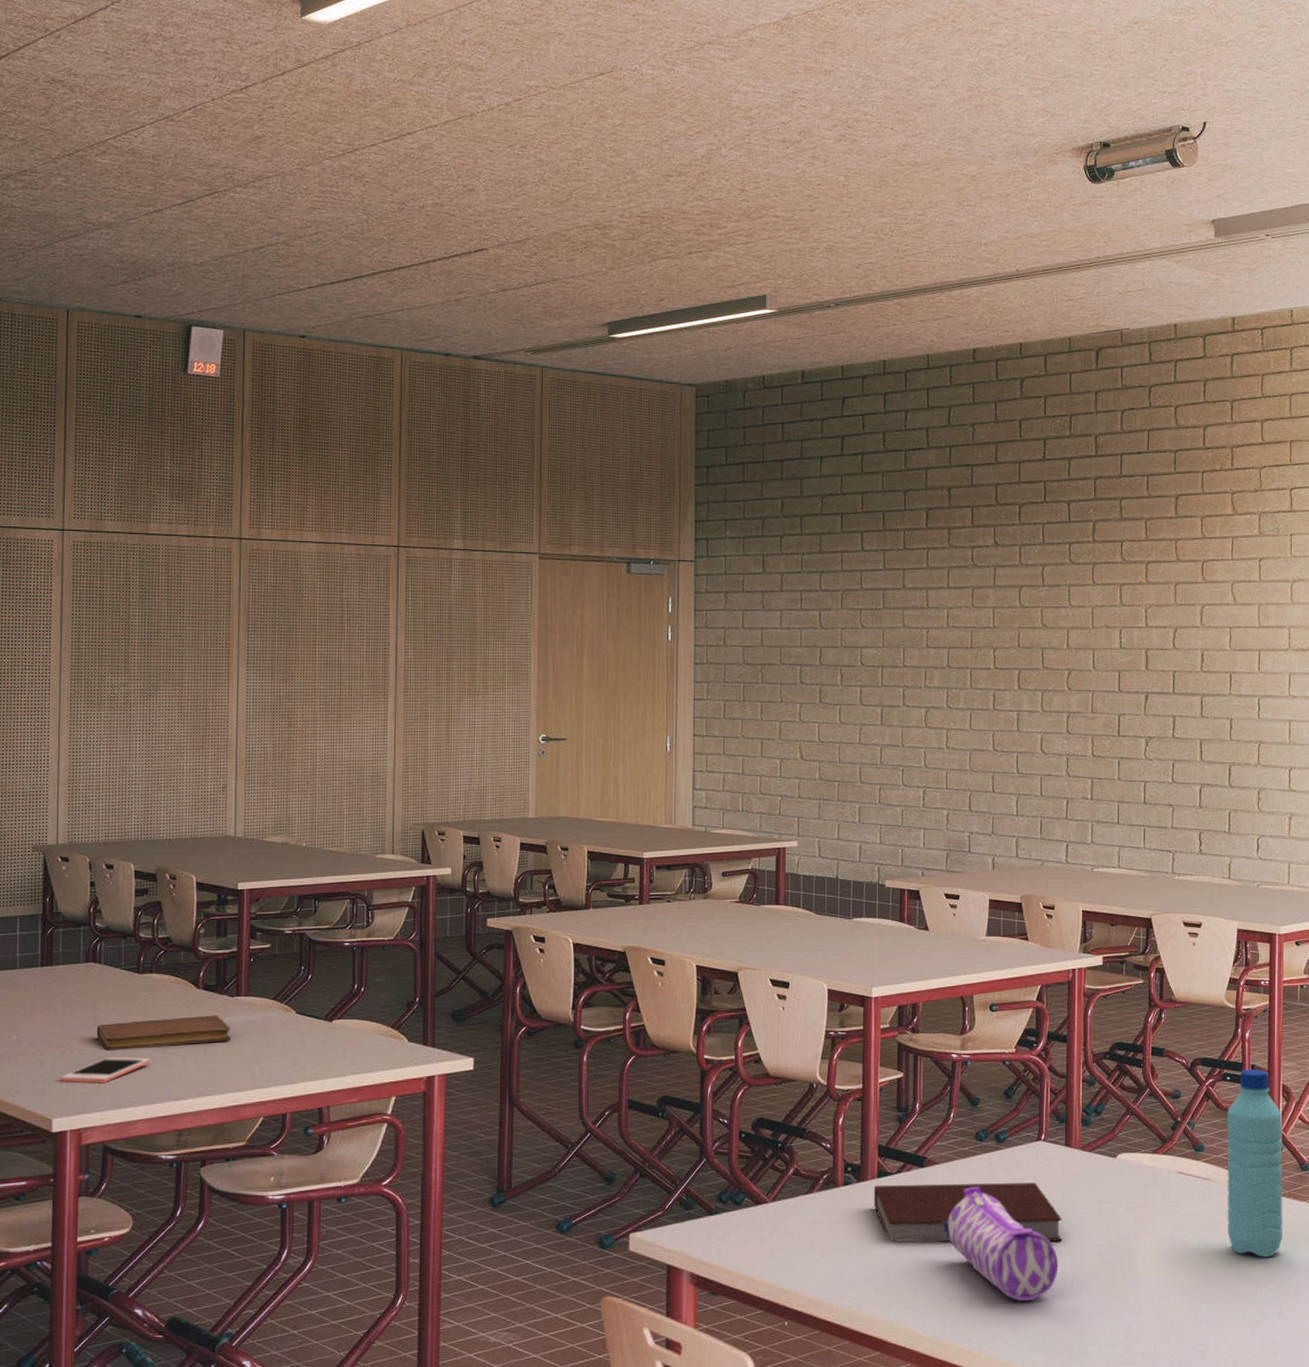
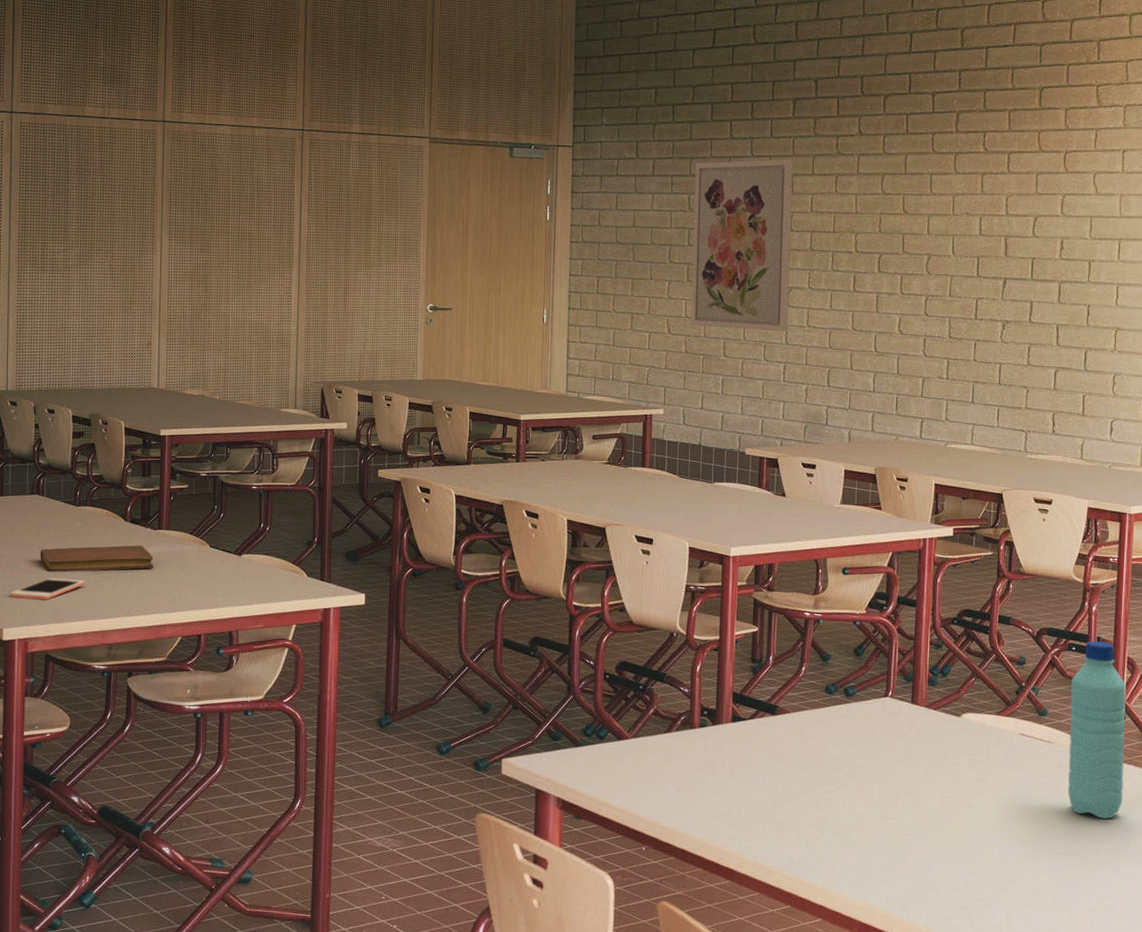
wall art: none [824,572,928,755] -> present [691,159,793,332]
notebook: present [874,1183,1062,1243] -> none [728,729,907,791]
pencil case: present [941,1186,1059,1301] -> none [791,735,902,844]

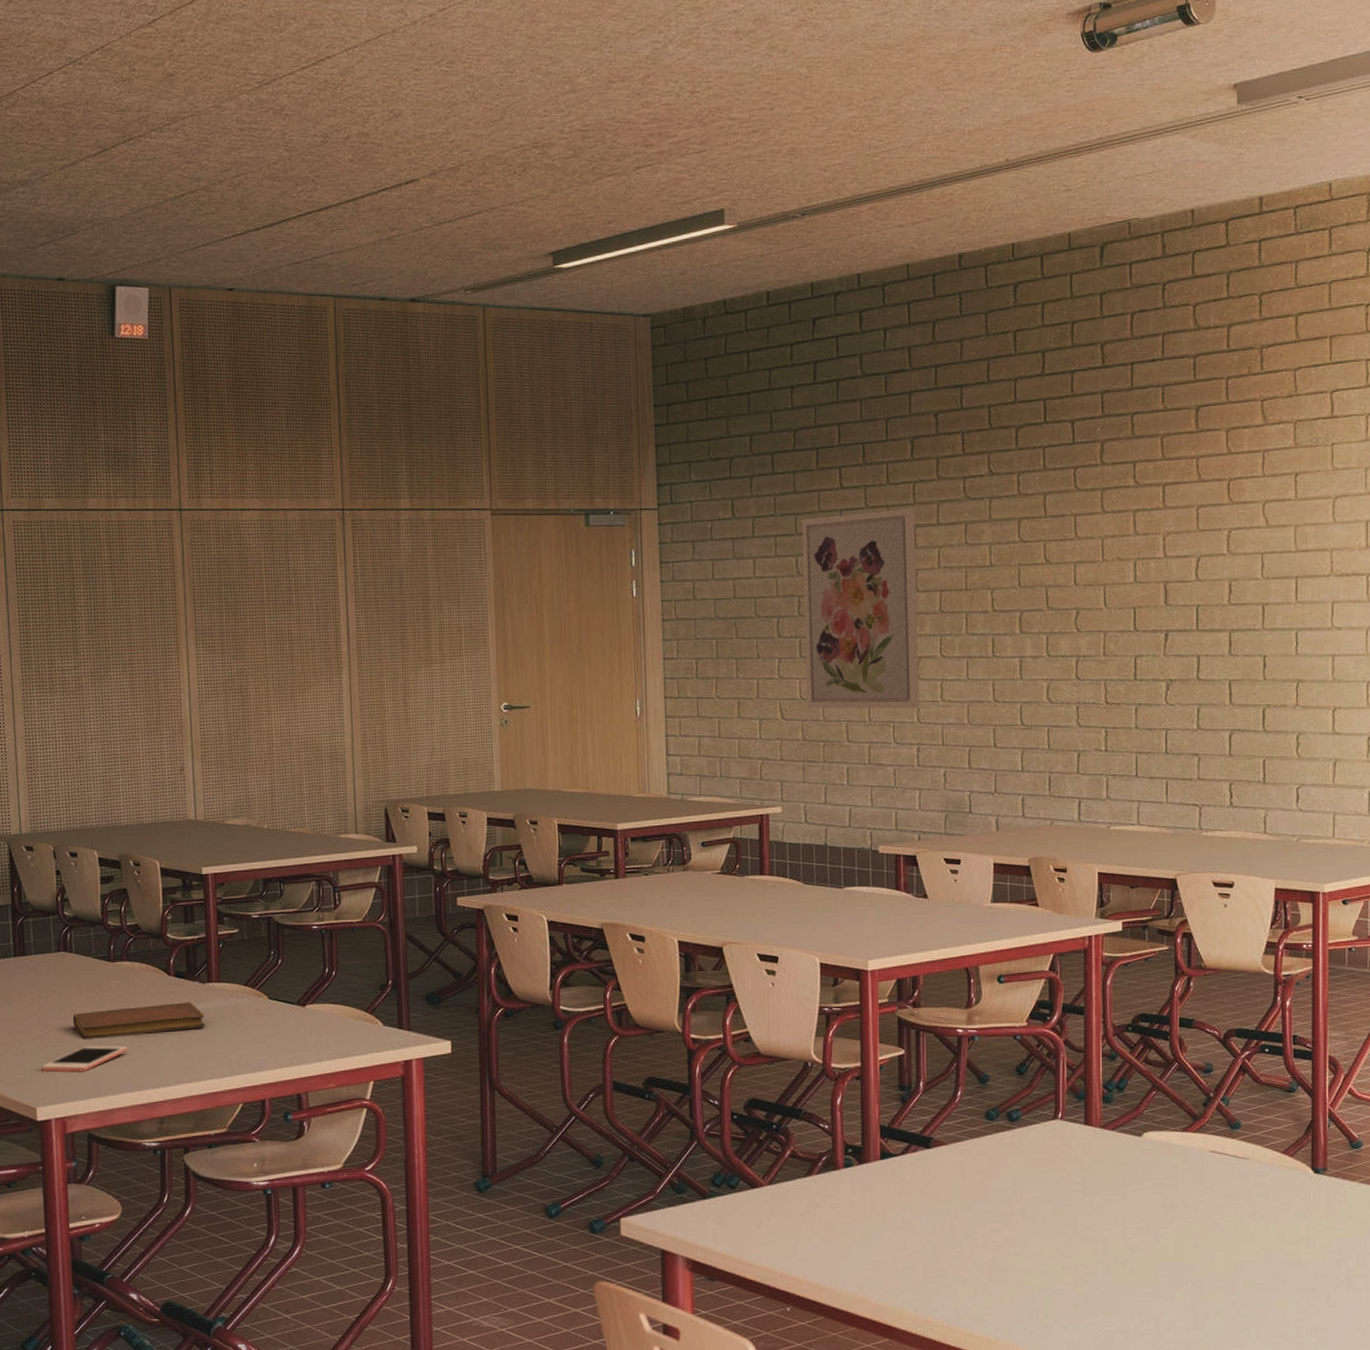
water bottle: present [1068,641,1127,819] -> none [1266,1040,1332,1241]

